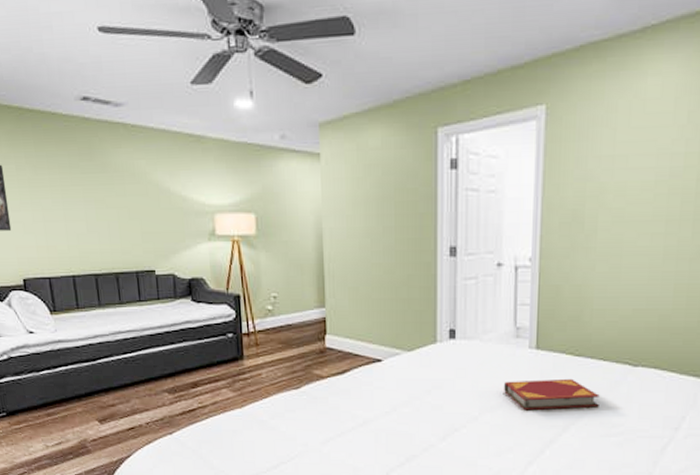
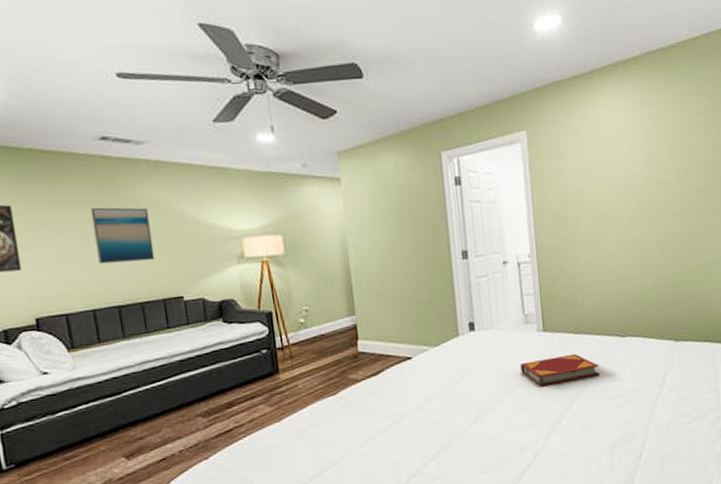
wall art: none [72,171,130,231] -> present [91,207,155,264]

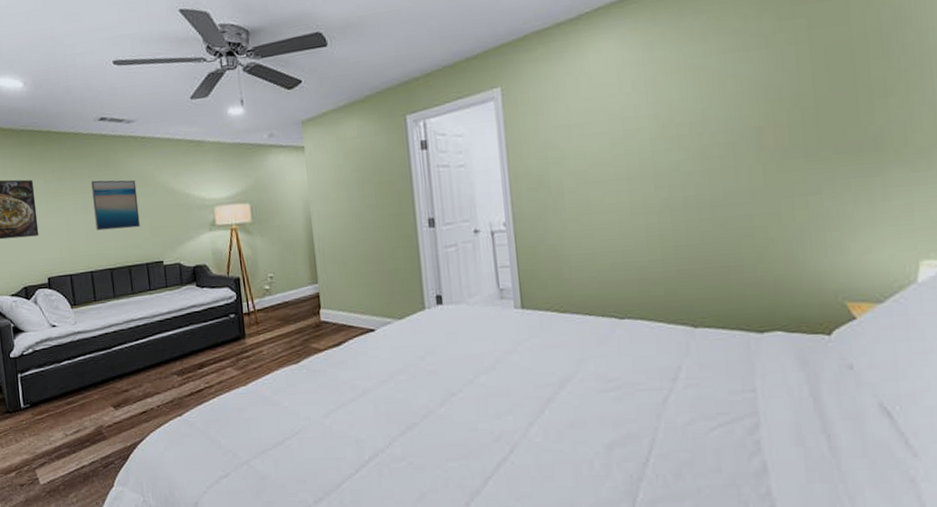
hardback book: present [521,353,600,387] -> none [495,335,592,371]

